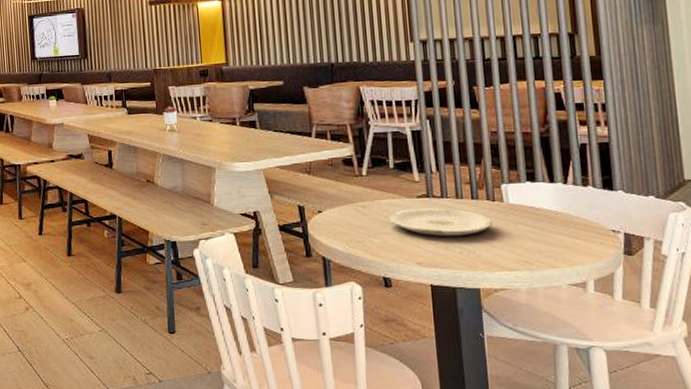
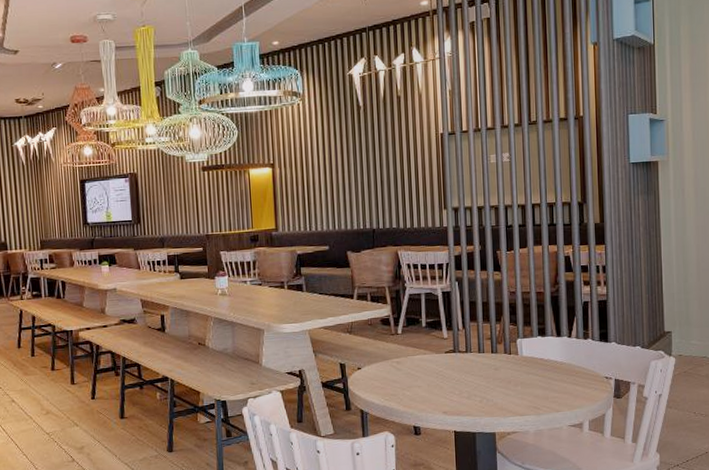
plate: present [390,208,493,237] -> none [421,361,508,388]

